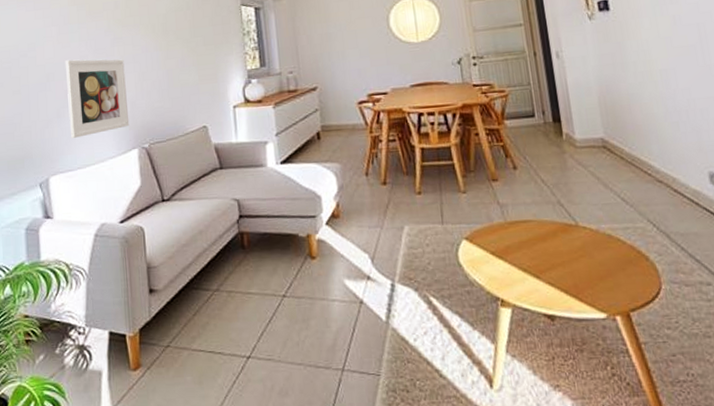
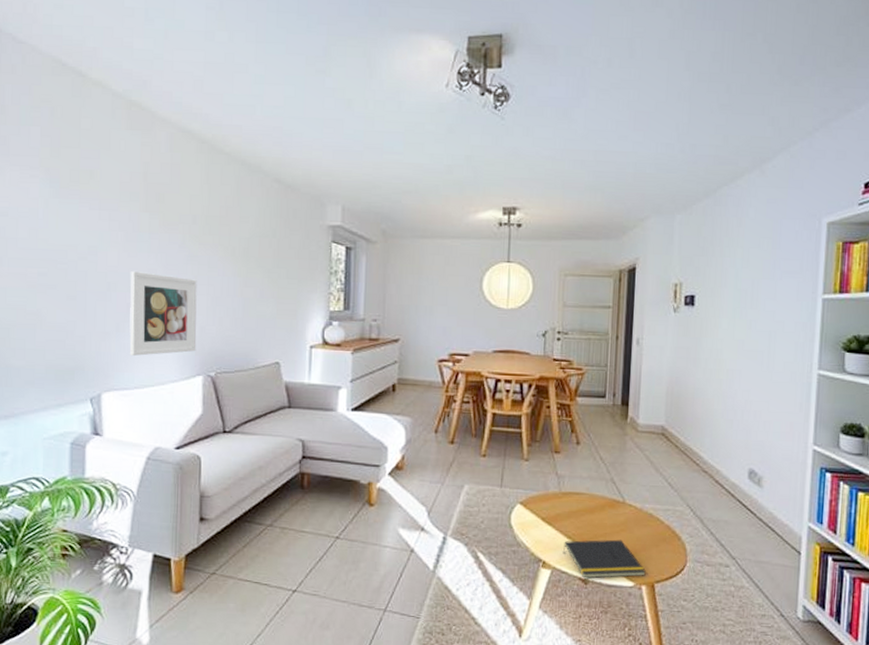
notepad: none [520,266,618,314] -> present [562,539,646,579]

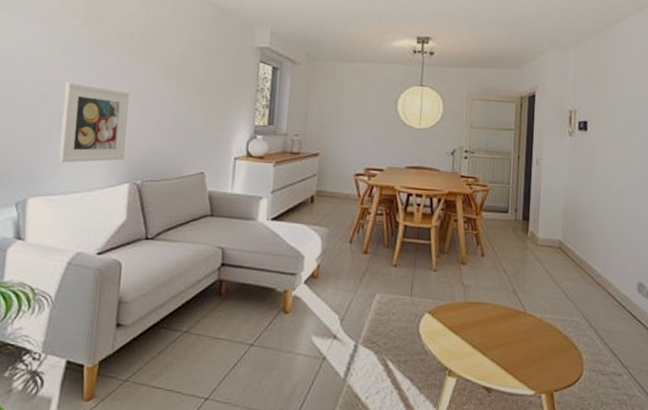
notepad: present [562,539,646,579] -> none [467,348,545,387]

